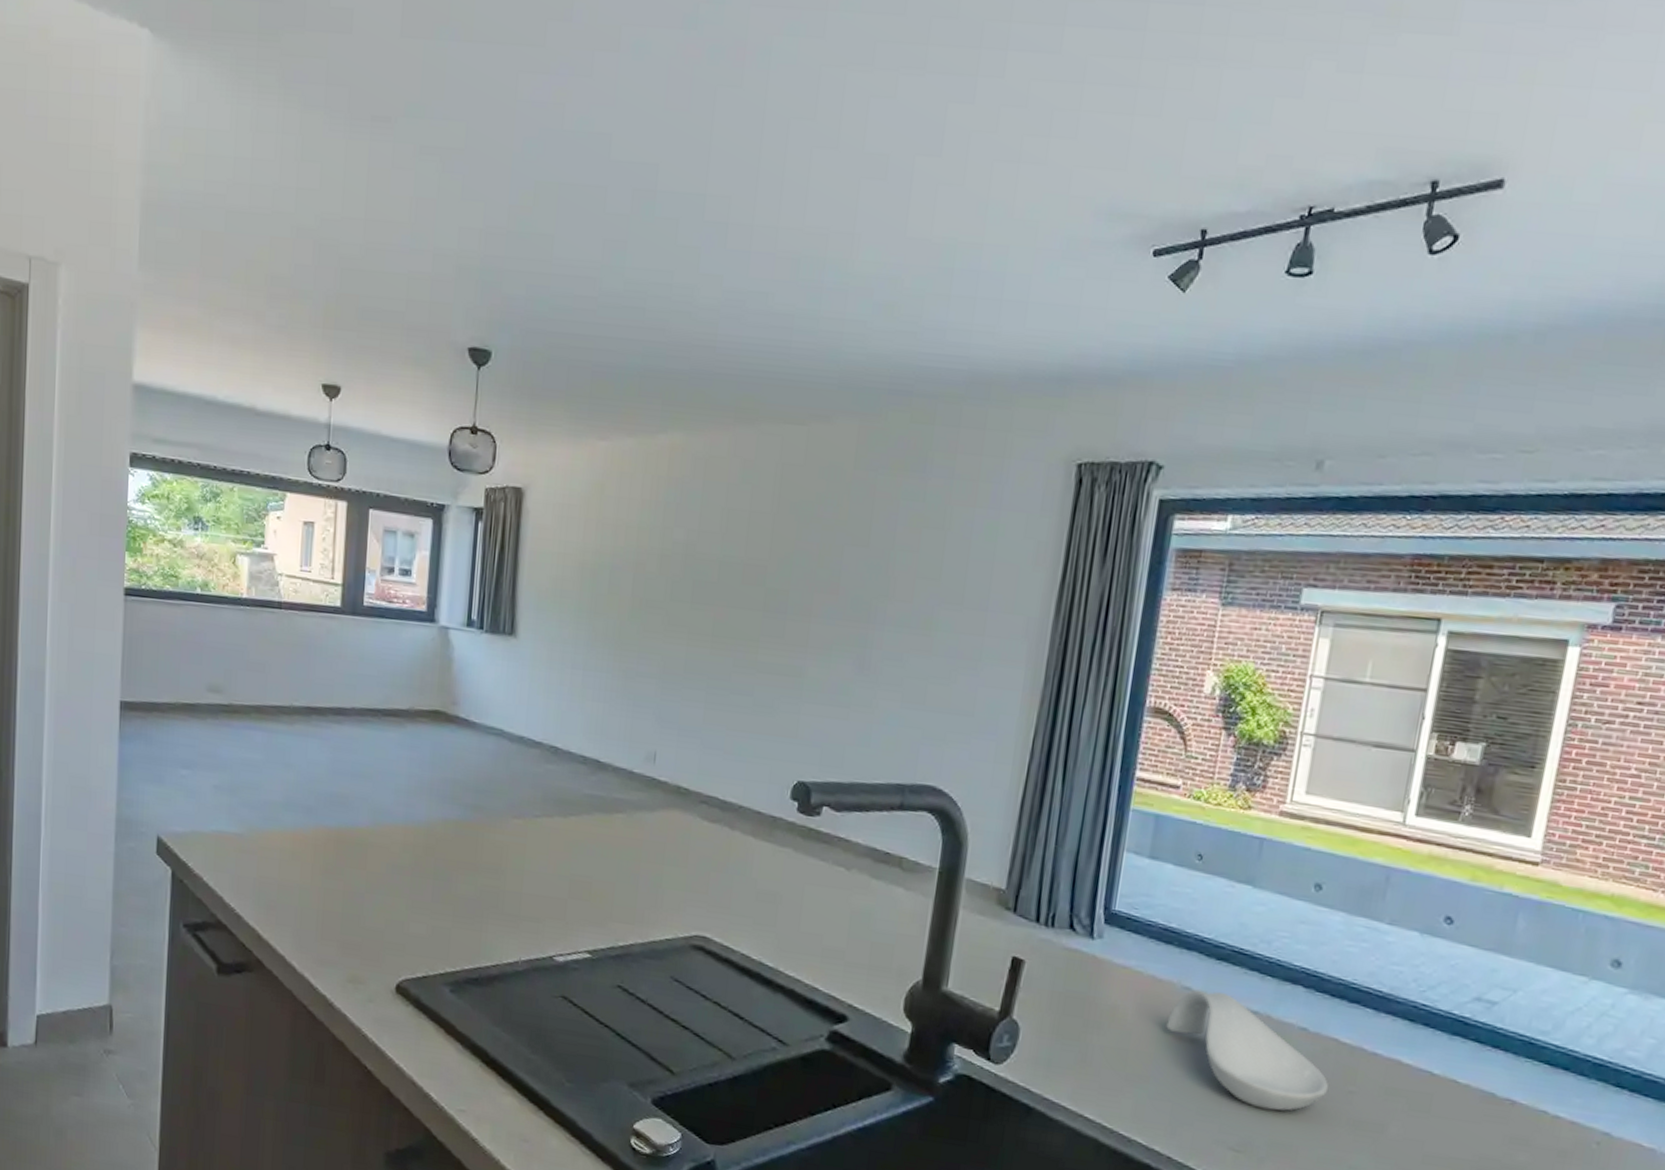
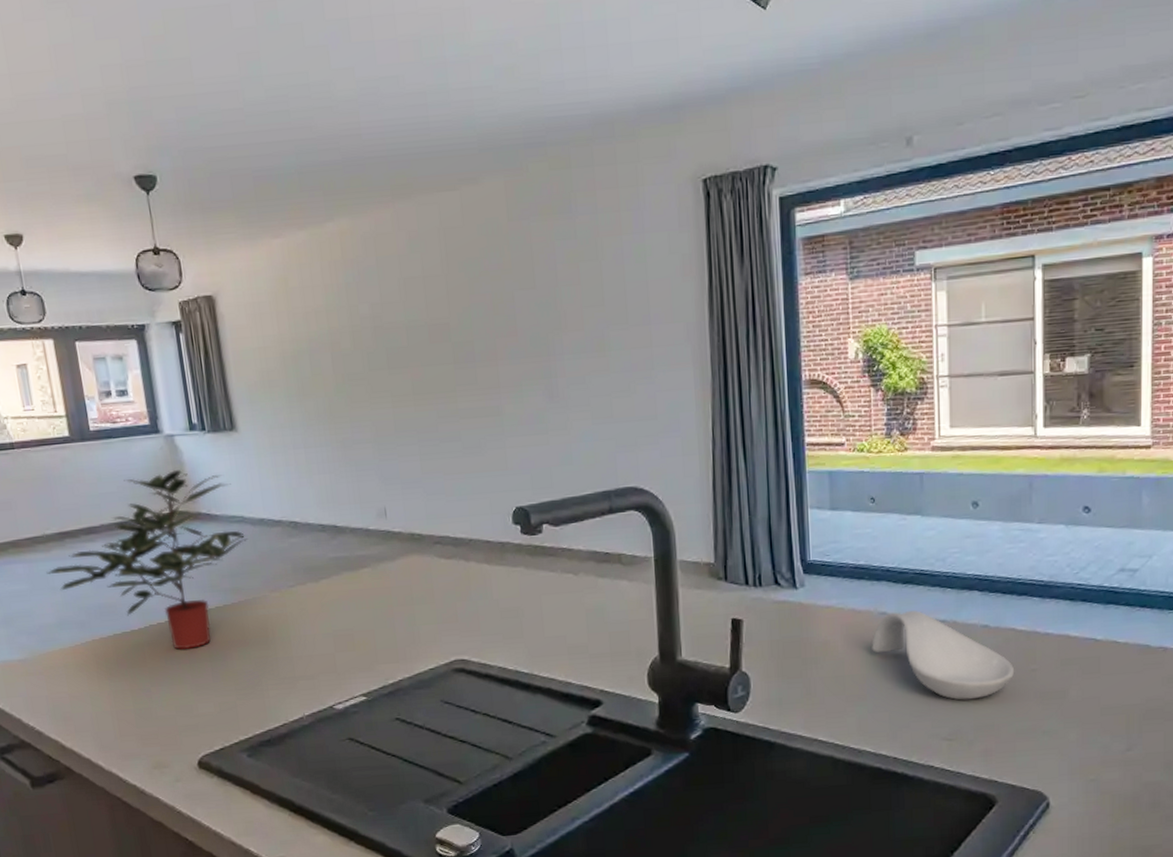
potted plant: none [284,665,502,861] -> present [46,470,248,650]

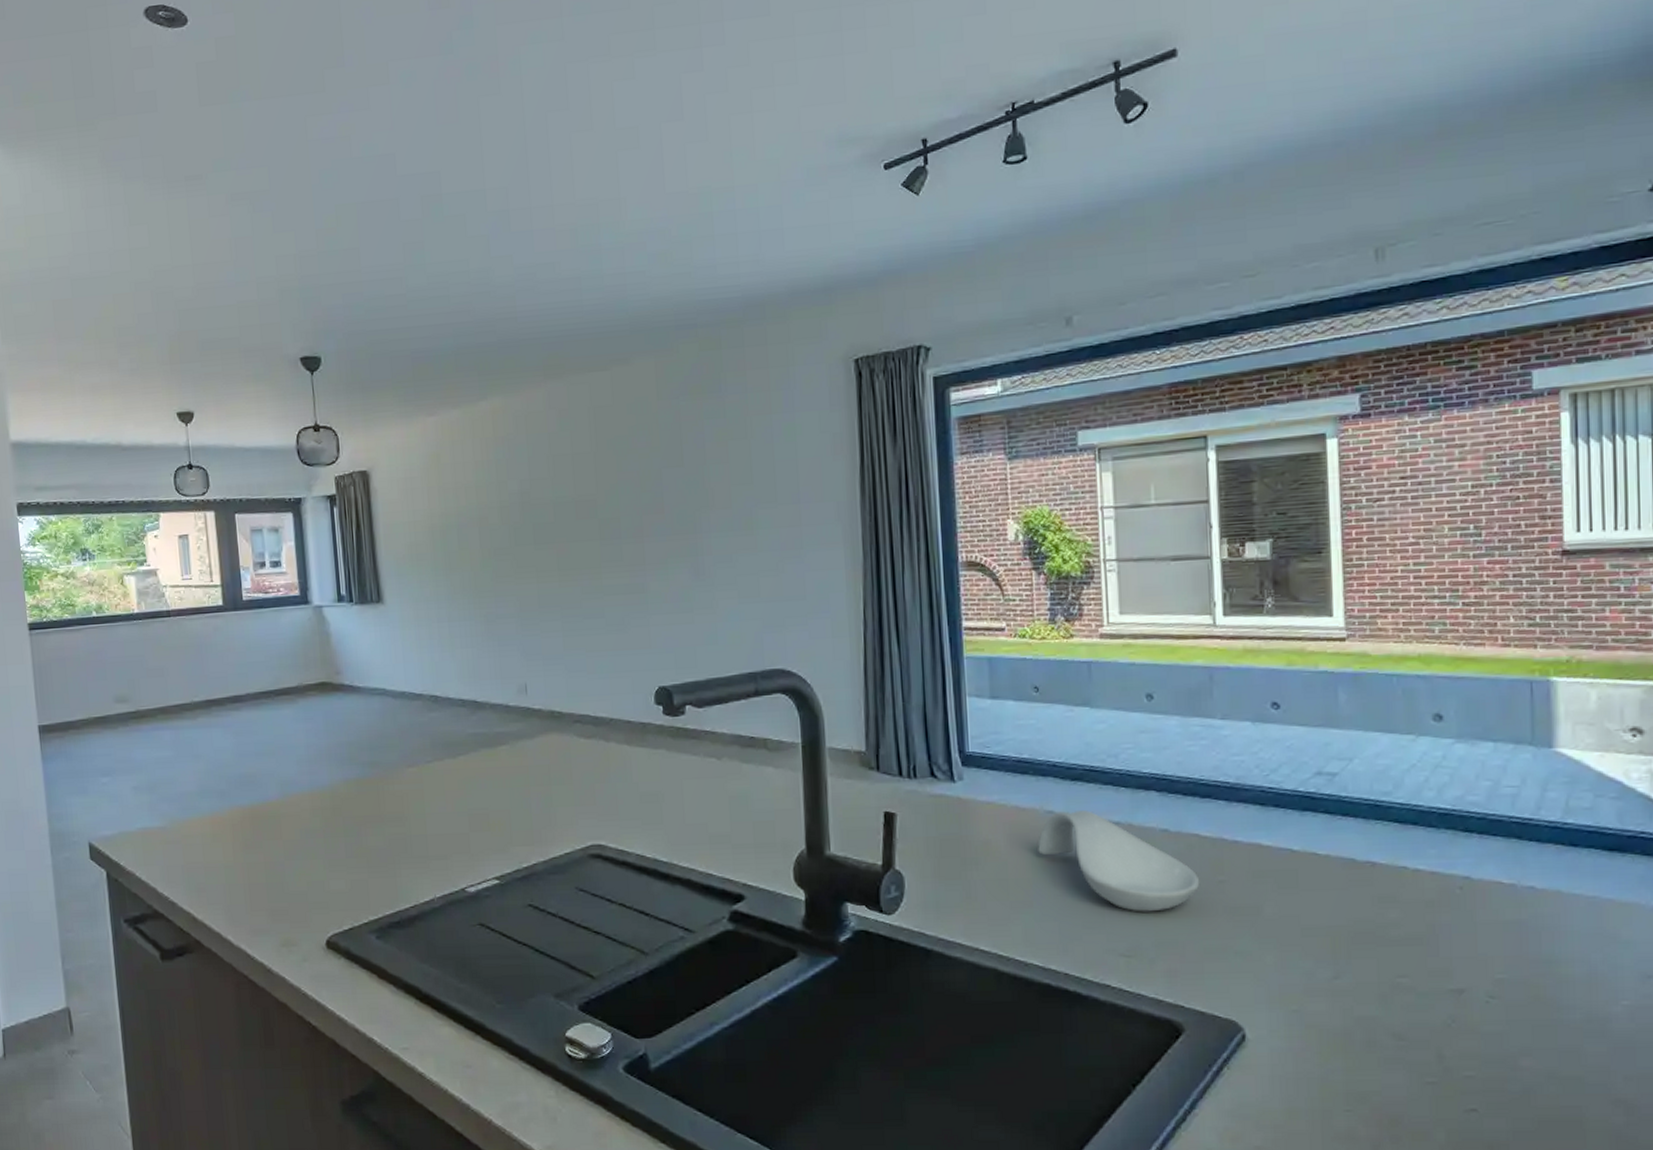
potted plant: present [46,470,248,650] -> none [191,641,389,824]

